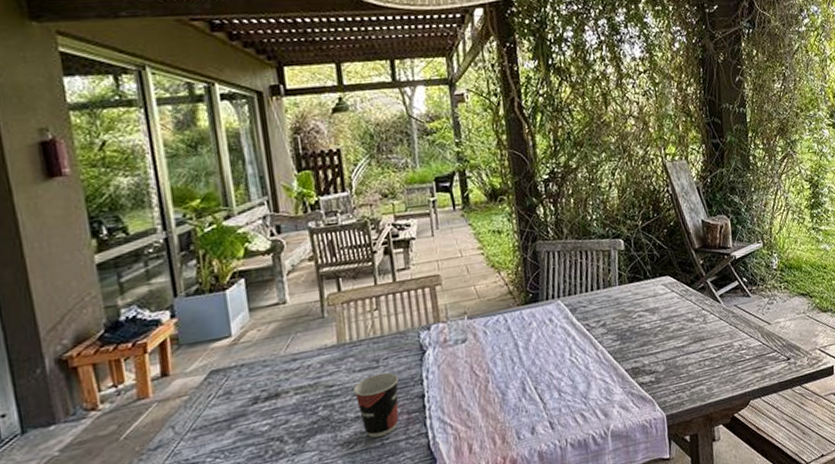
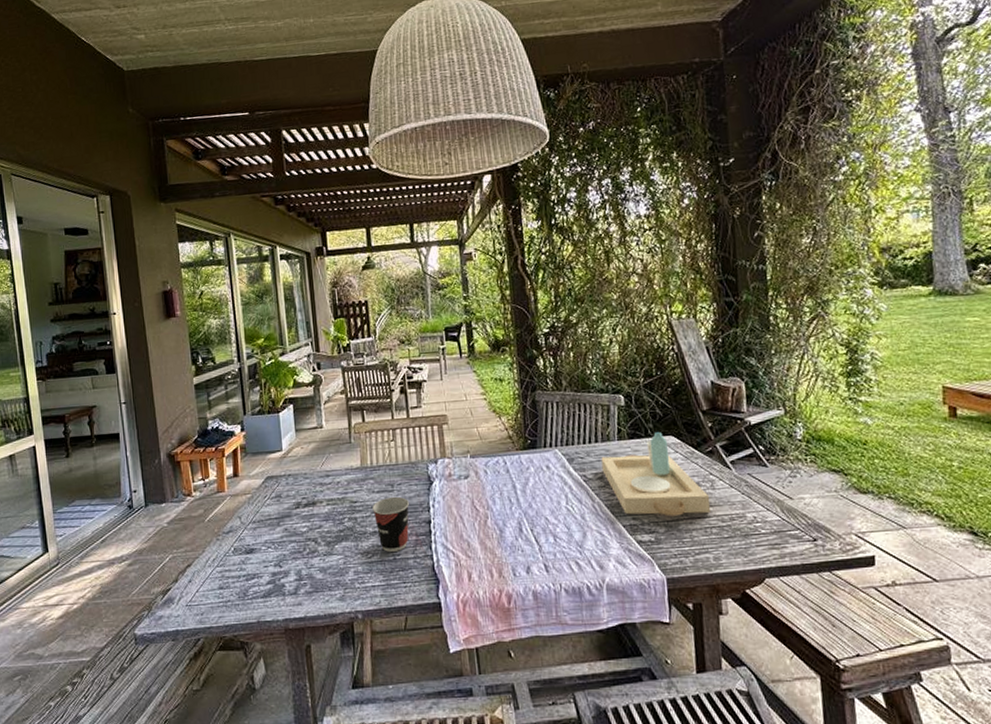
serving tray: none [603,273,703,358] -> present [601,432,711,516]

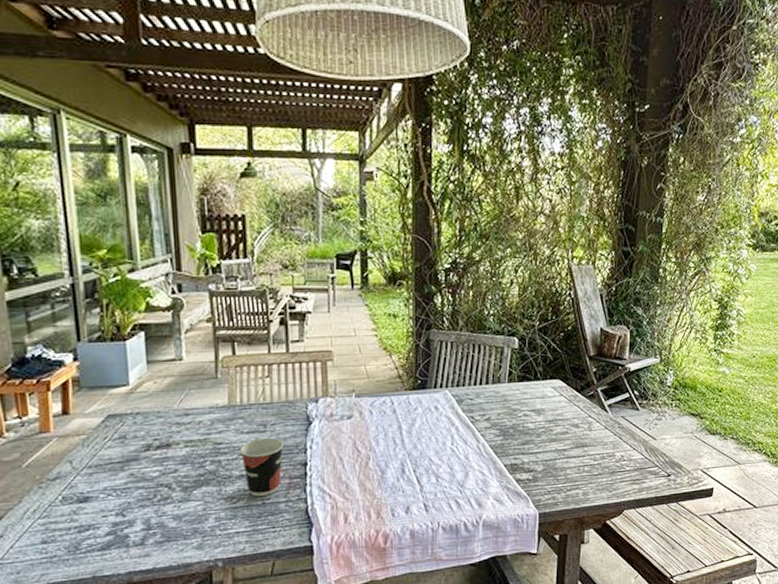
serving tray: present [601,432,711,516] -> none [490,376,586,456]

